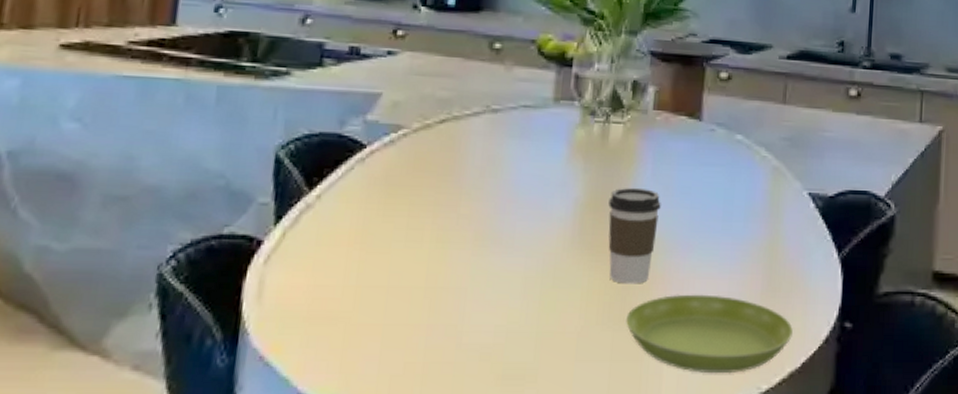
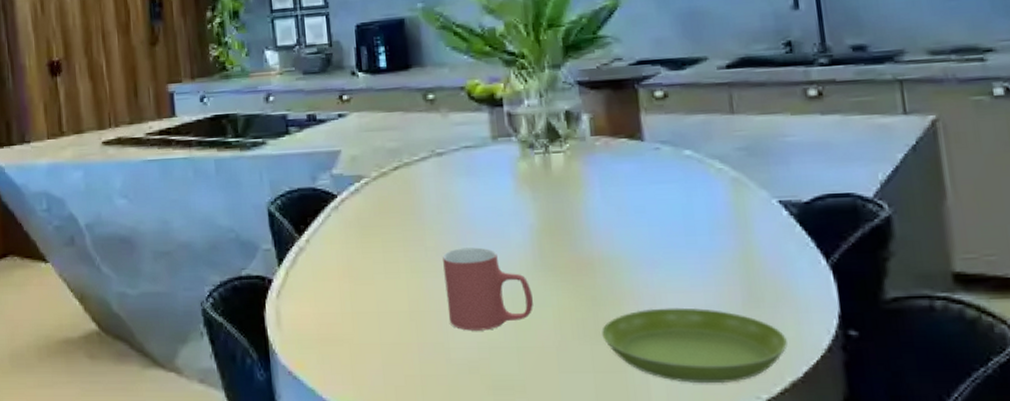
mug: none [469,218,564,312] -> present [443,247,533,331]
coffee cup: present [608,187,661,284] -> none [563,210,618,301]

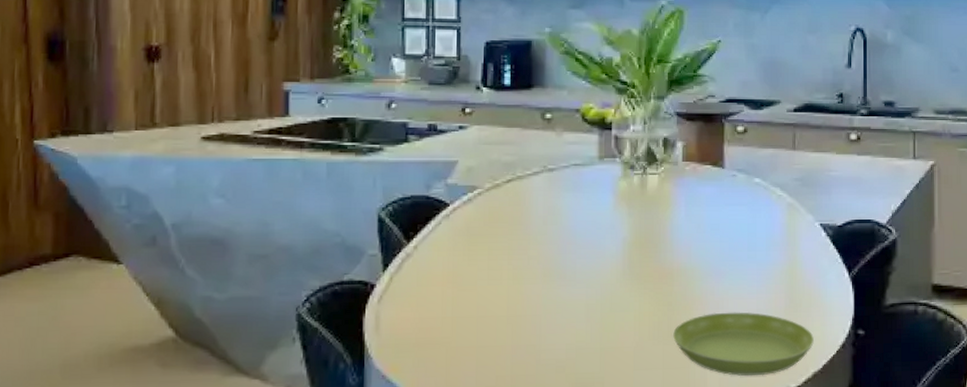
mug: present [443,247,533,331] -> none [543,257,618,334]

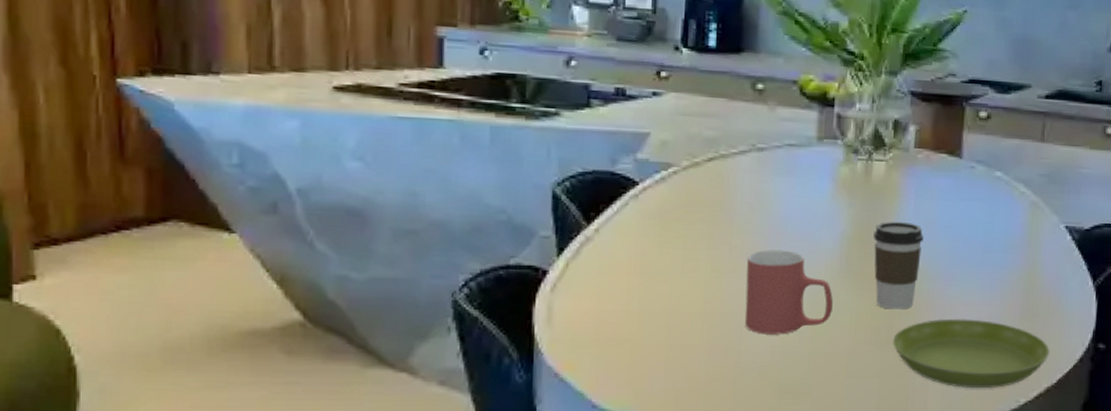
mug: none [543,257,618,334] -> present [744,249,833,335]
coffee cup: none [651,226,695,306] -> present [874,221,924,310]

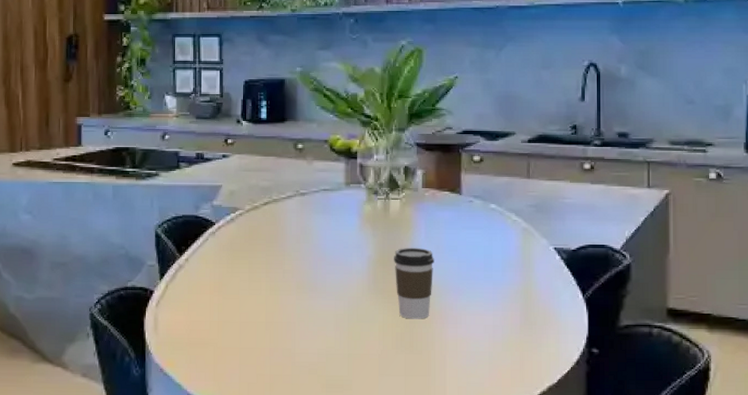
mug: present [744,249,833,335] -> none [297,272,364,340]
saucer: present [893,318,1049,389] -> none [415,326,548,387]

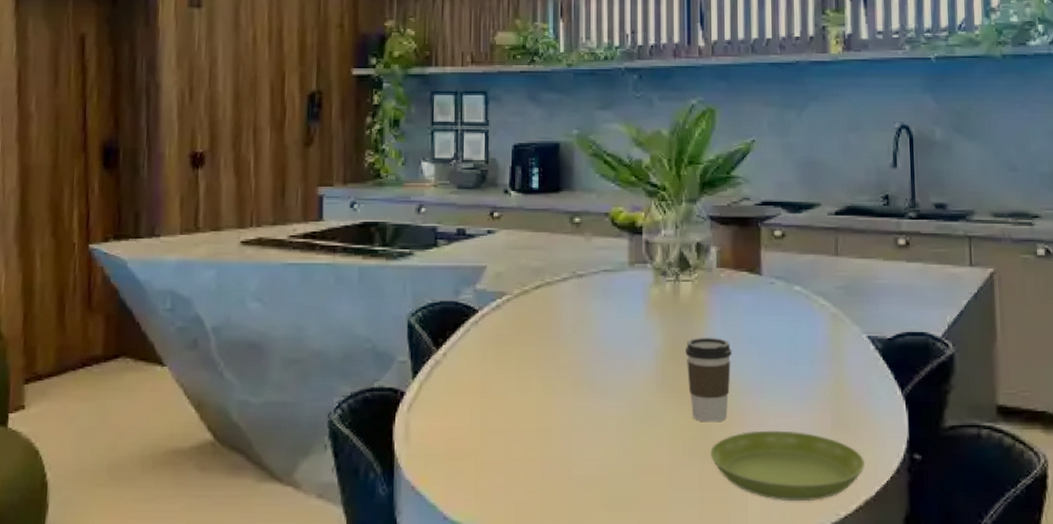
saucer: none [415,326,548,387] -> present [711,430,865,502]

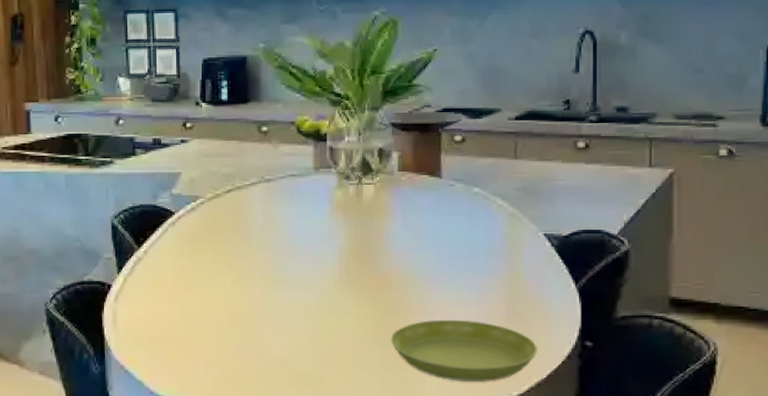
coffee cup: present [685,337,732,422] -> none [368,235,412,312]

